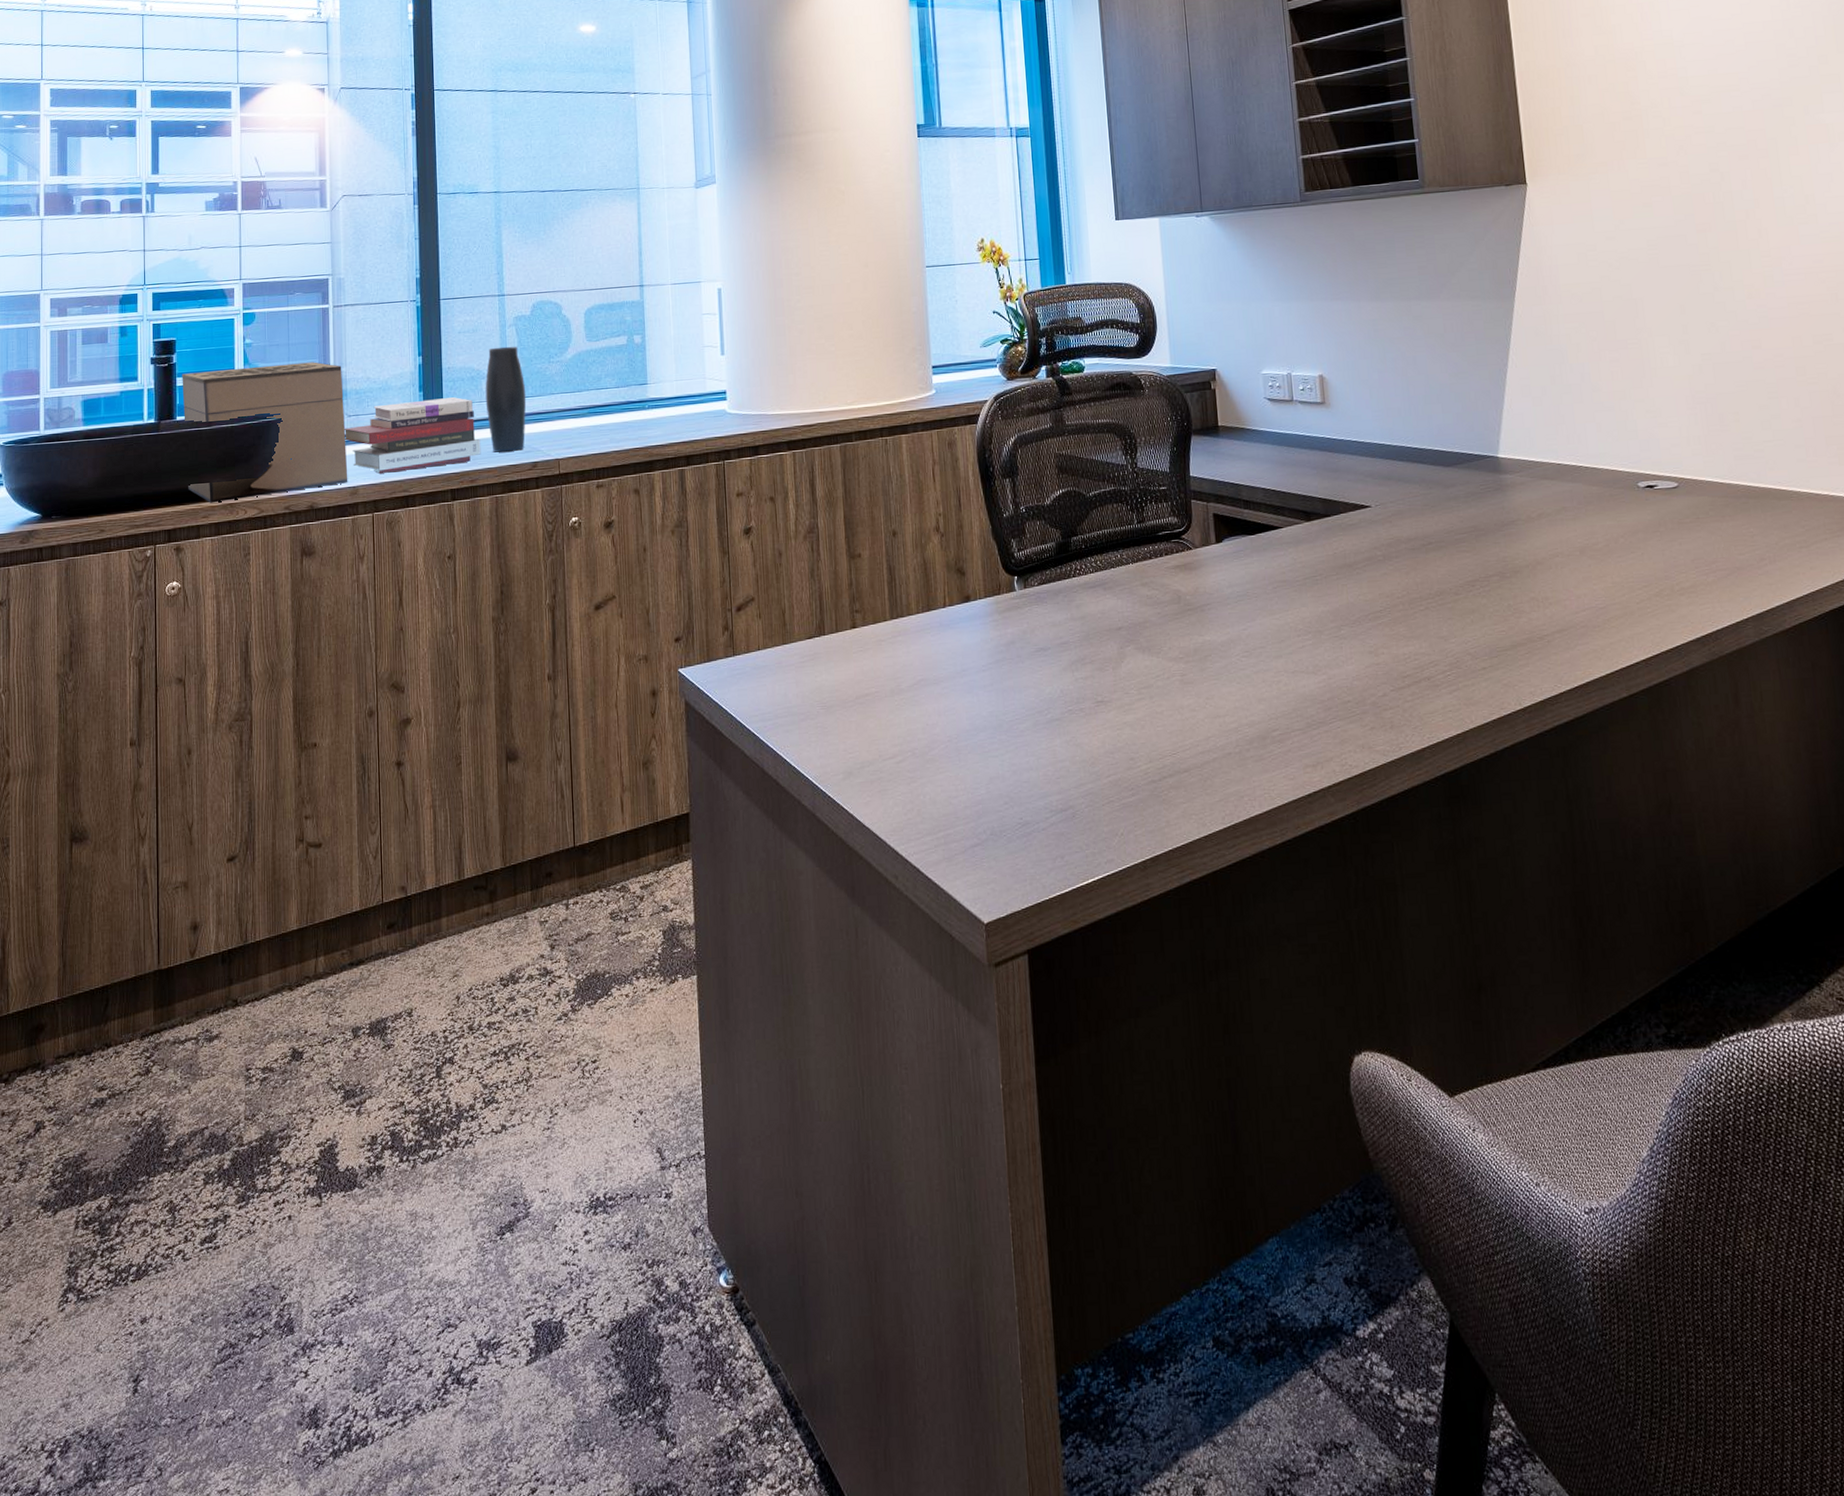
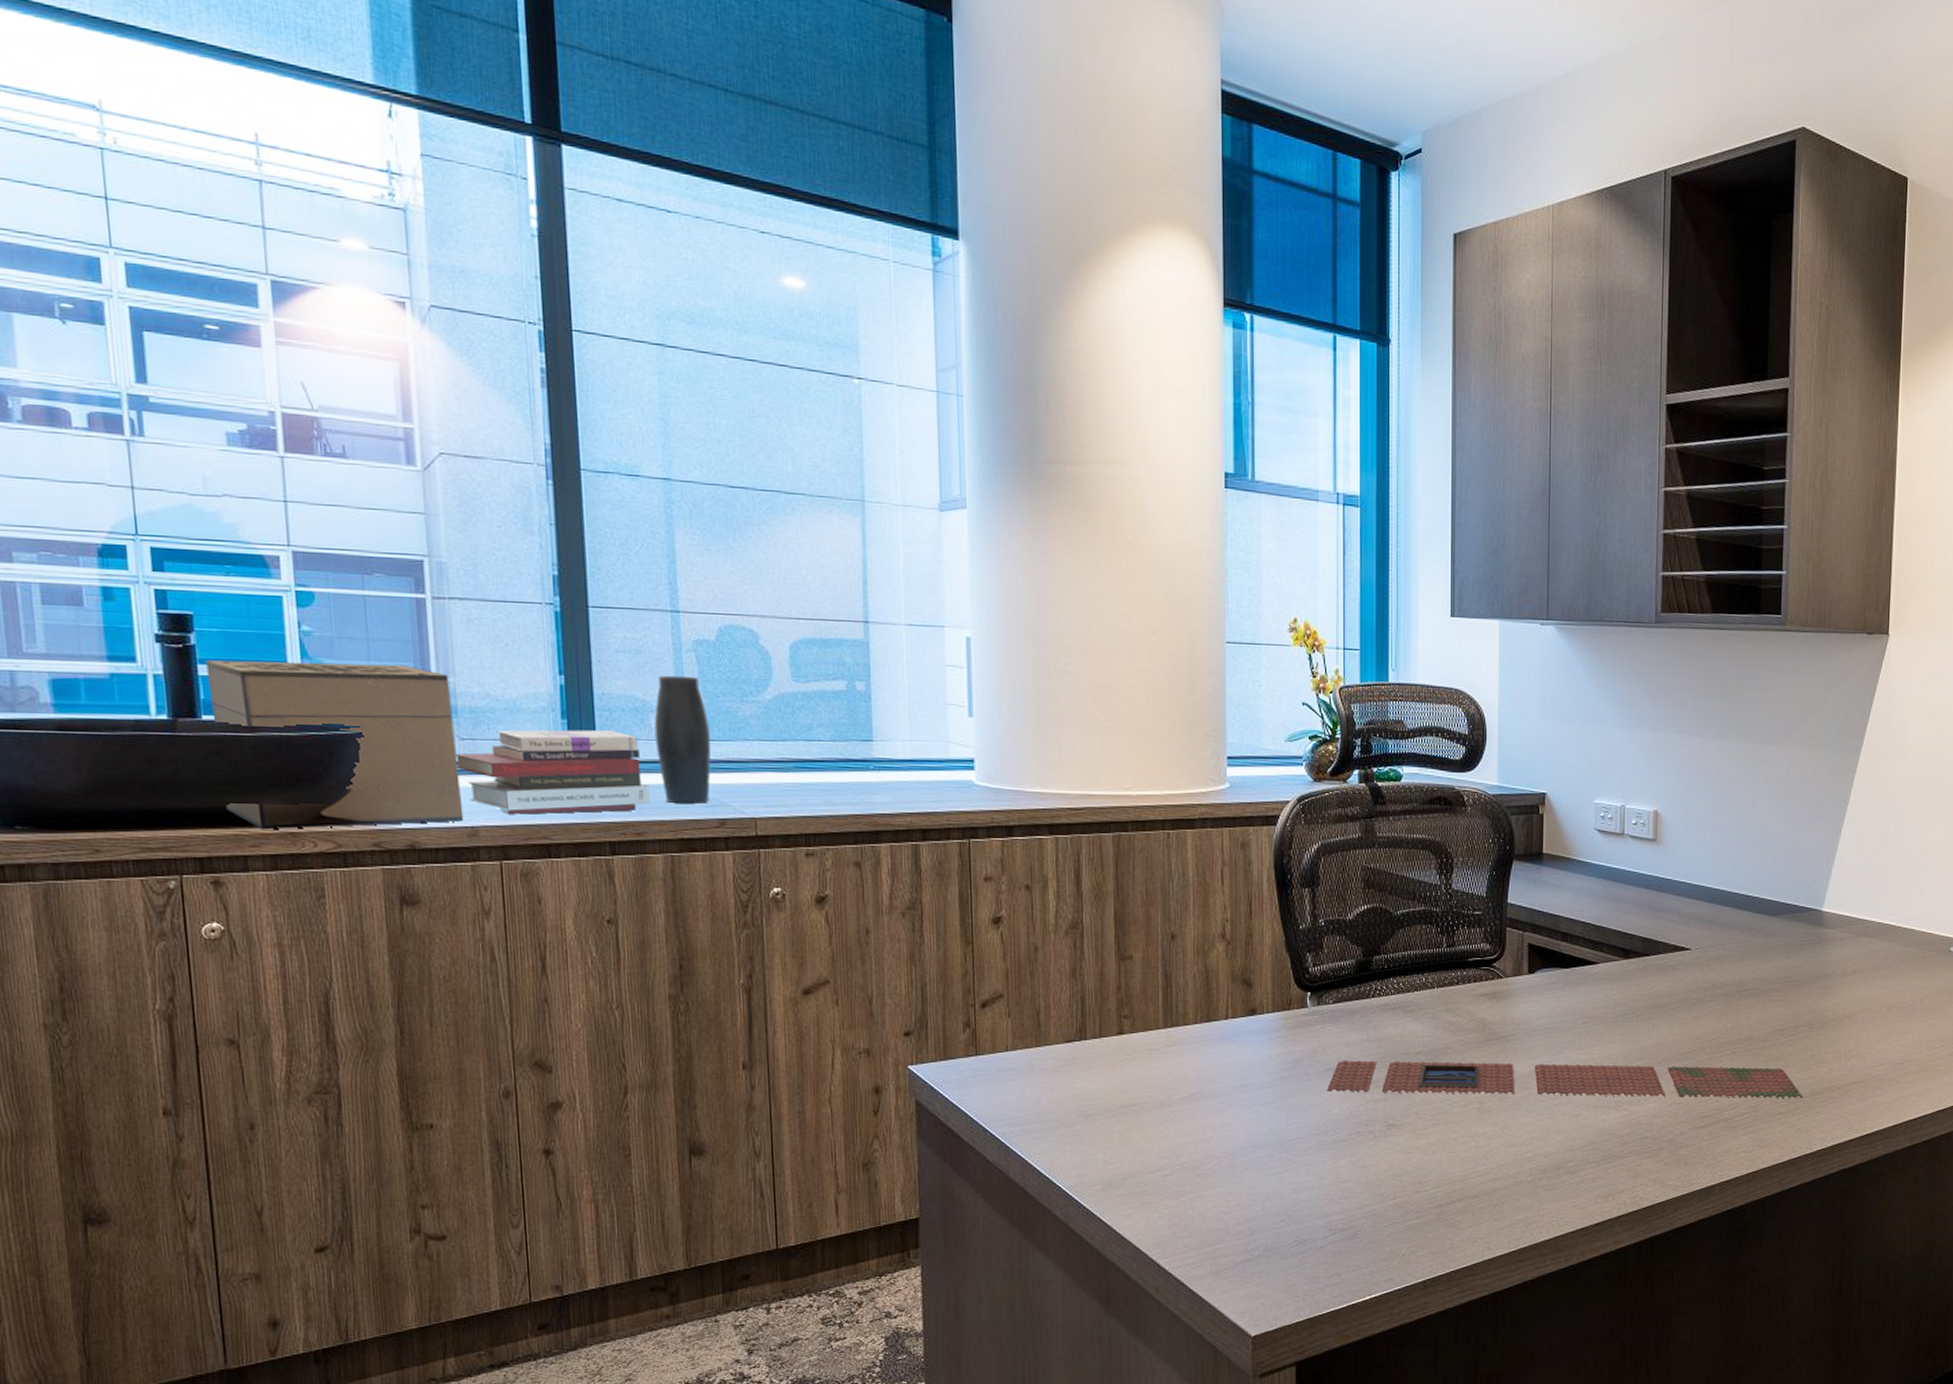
papers: none [1038,621,1505,672] -> present [1327,1060,1803,1099]

